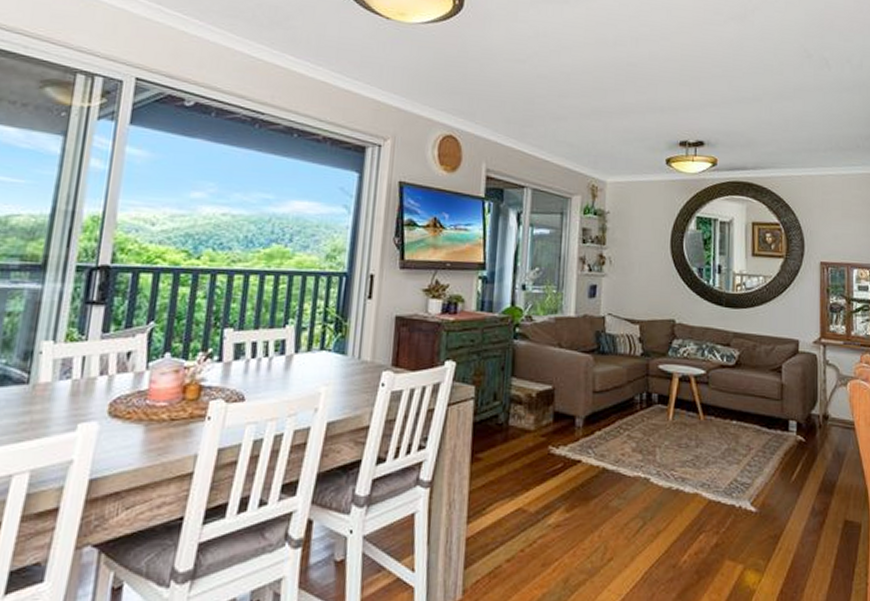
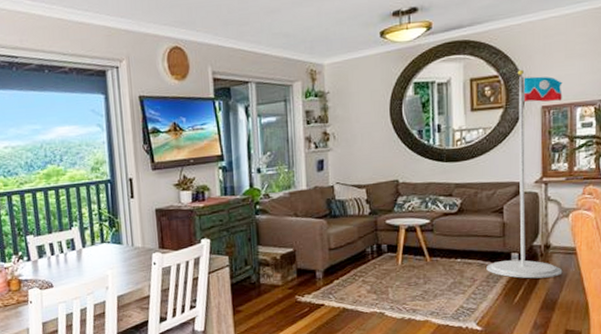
flag: none [763,221,841,454] -> present [487,69,563,279]

